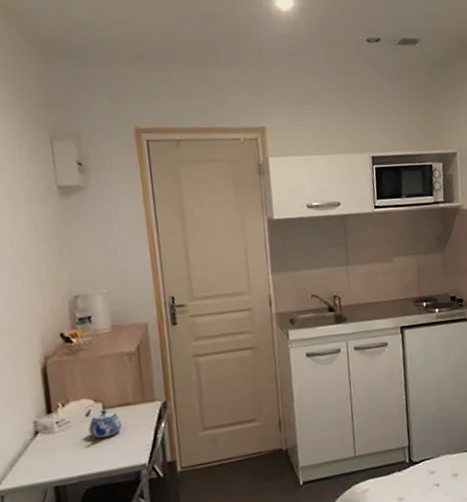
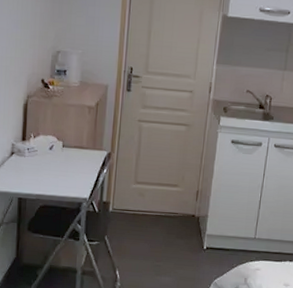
teapot: present [88,409,122,439] -> none [49,147,75,170]

